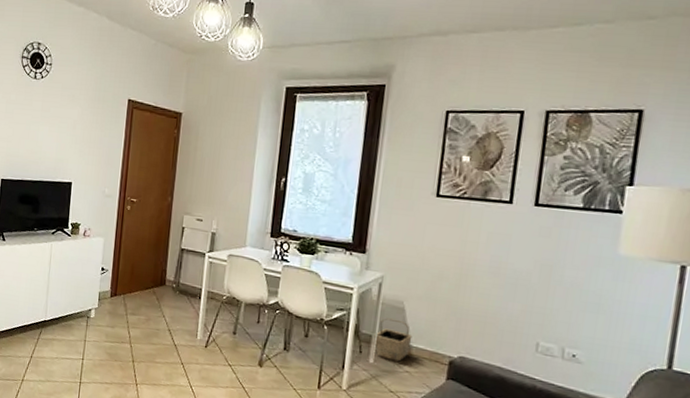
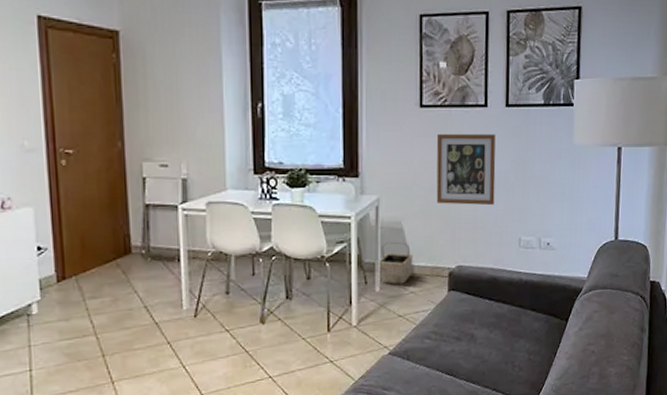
wall art: none [443,224,519,304] -> present [436,134,496,206]

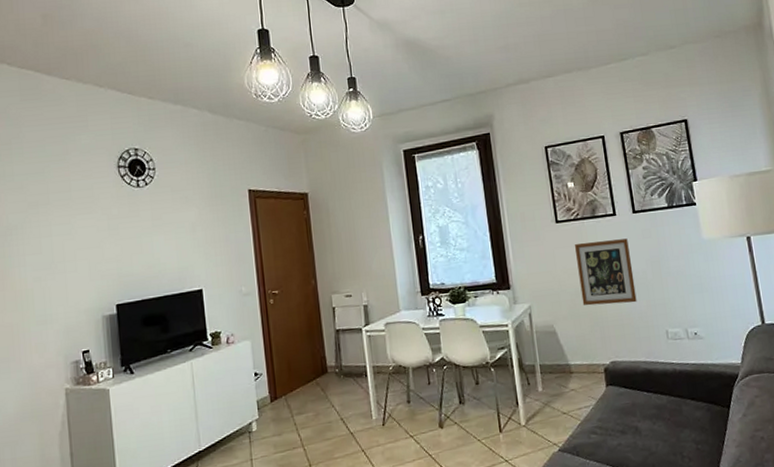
basket: present [377,241,413,284] -> none [536,343,570,384]

